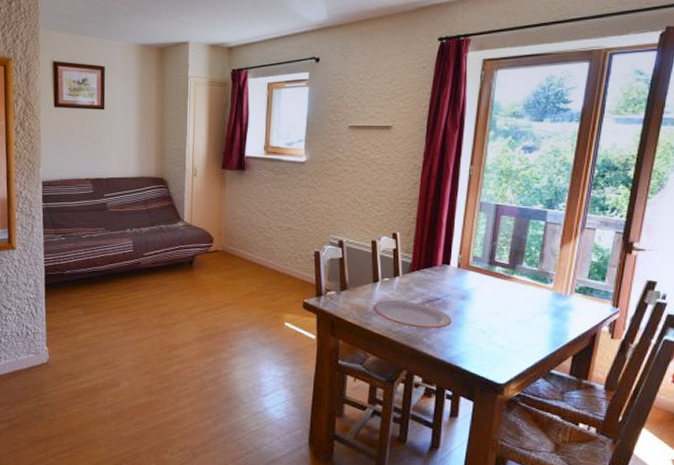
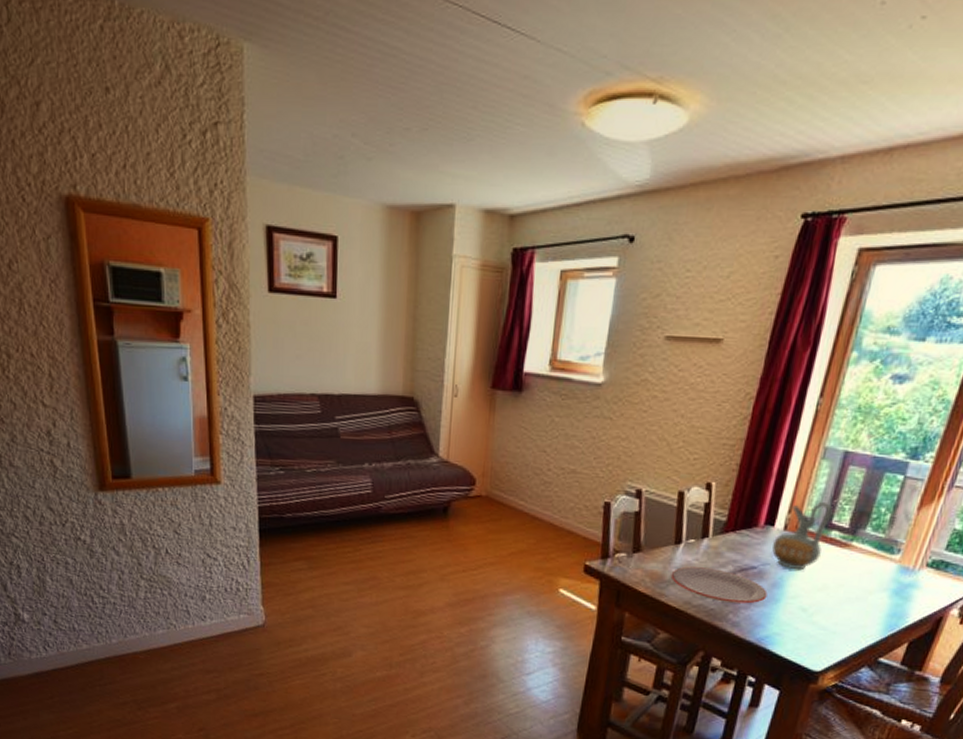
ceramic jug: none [450,245,494,300] -> present [772,502,833,570]

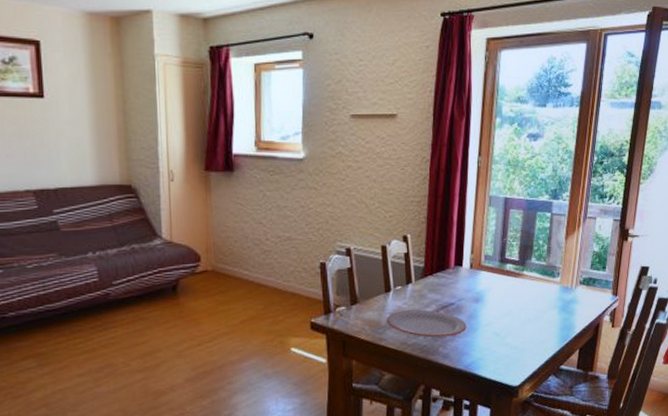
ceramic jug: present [772,502,833,570] -> none [463,241,504,301]

